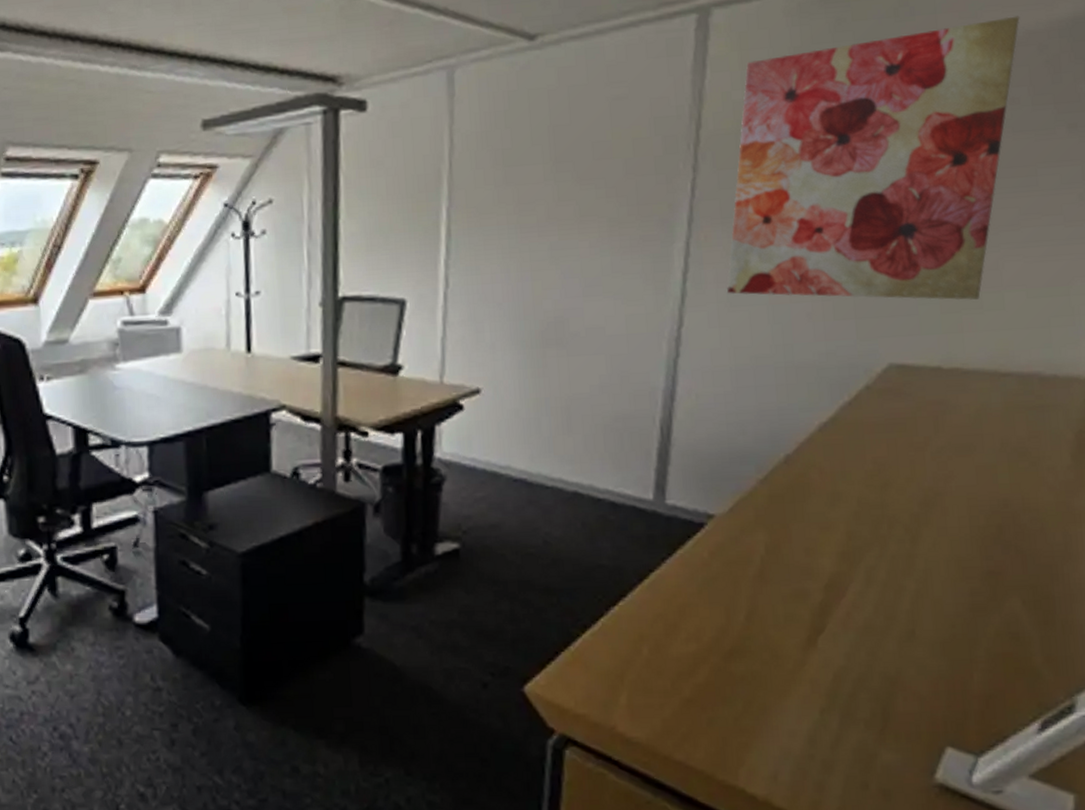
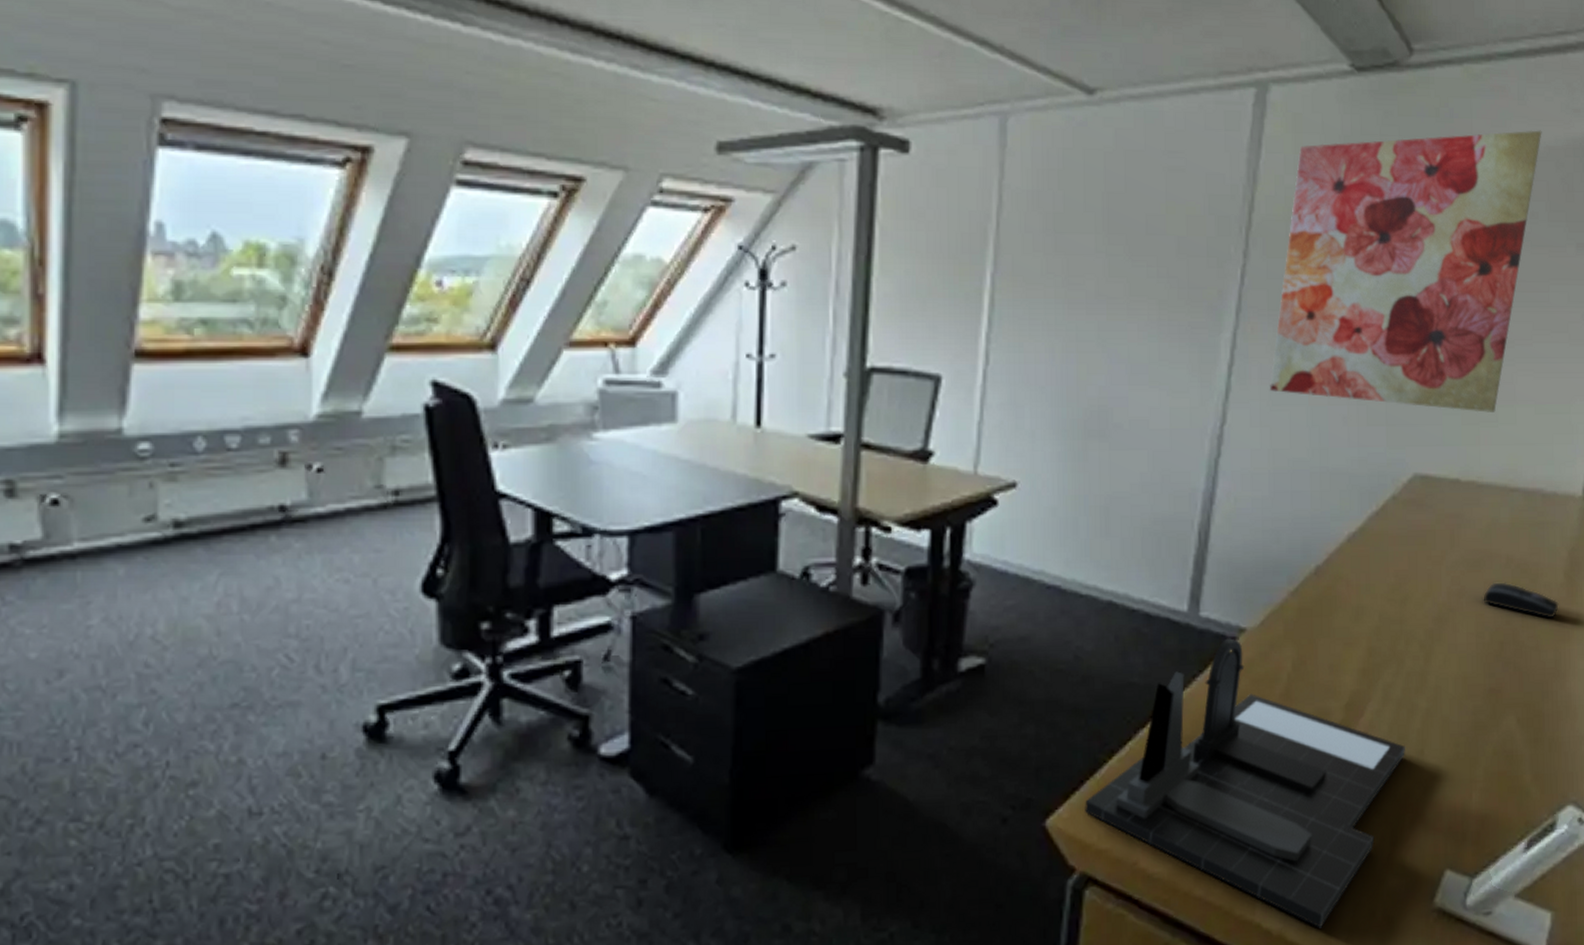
desk organizer: none [561,524,895,797] -> present [1085,638,1406,929]
computer mouse: none [975,466,1067,502] -> present [1483,582,1559,619]

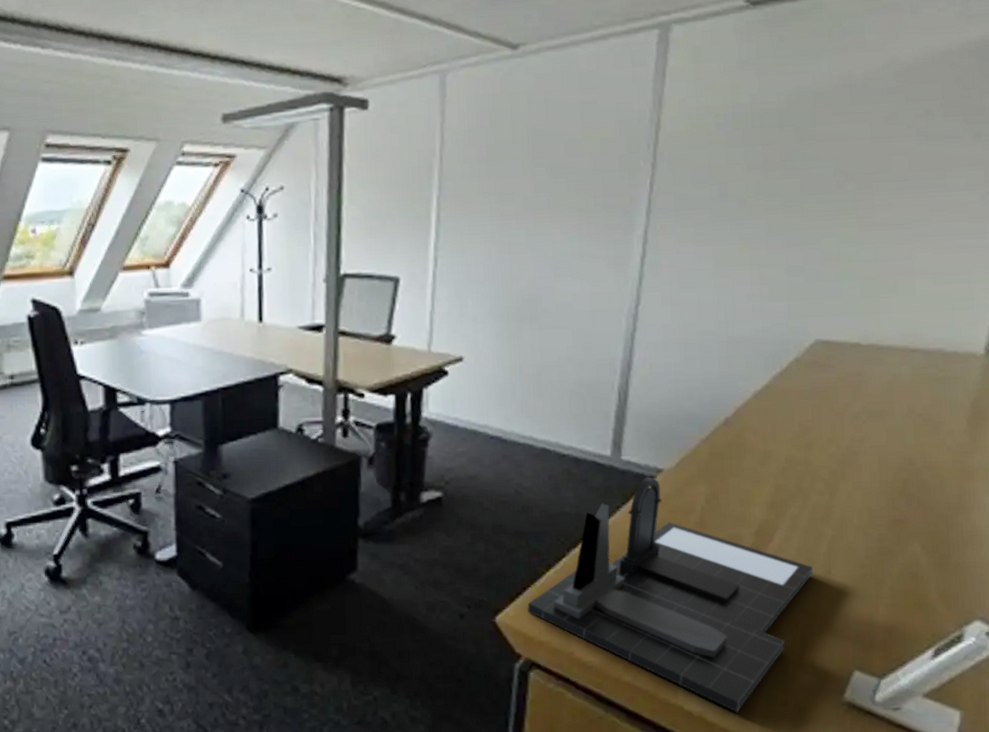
wall art: present [1270,130,1542,412] -> none [679,38,936,286]
computer mouse: present [1483,582,1559,619] -> none [885,429,962,461]

